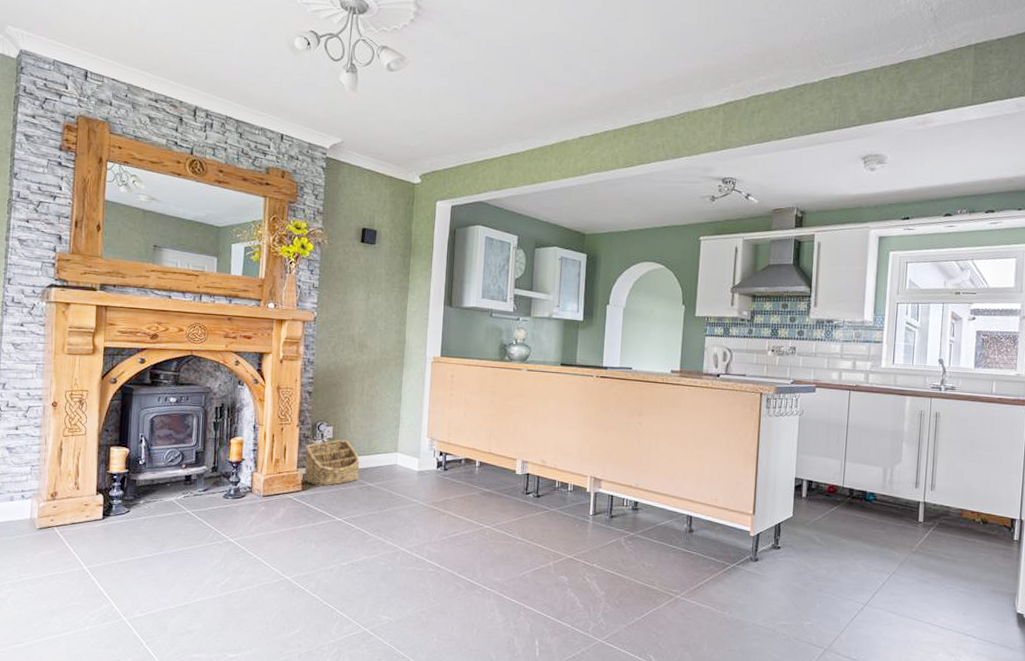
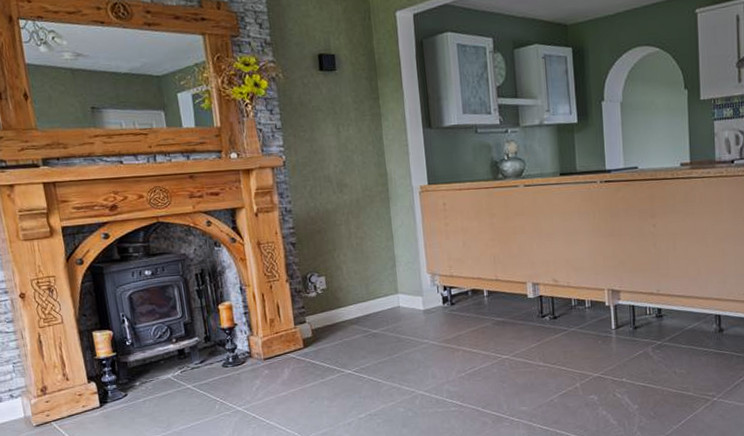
basket: present [304,439,360,487] -> none [298,288,362,341]

